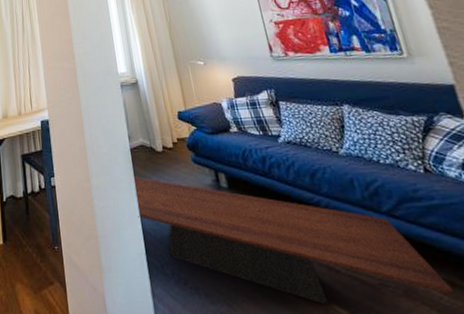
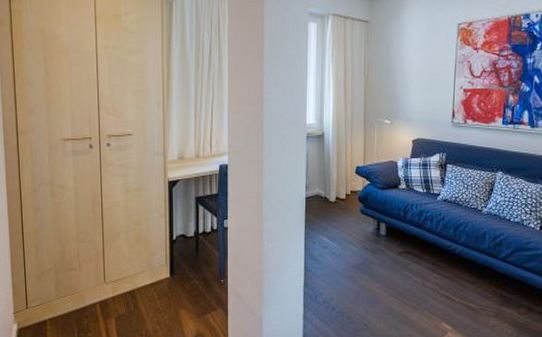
coffee table: present [134,176,454,305] -> none [302,222,529,323]

